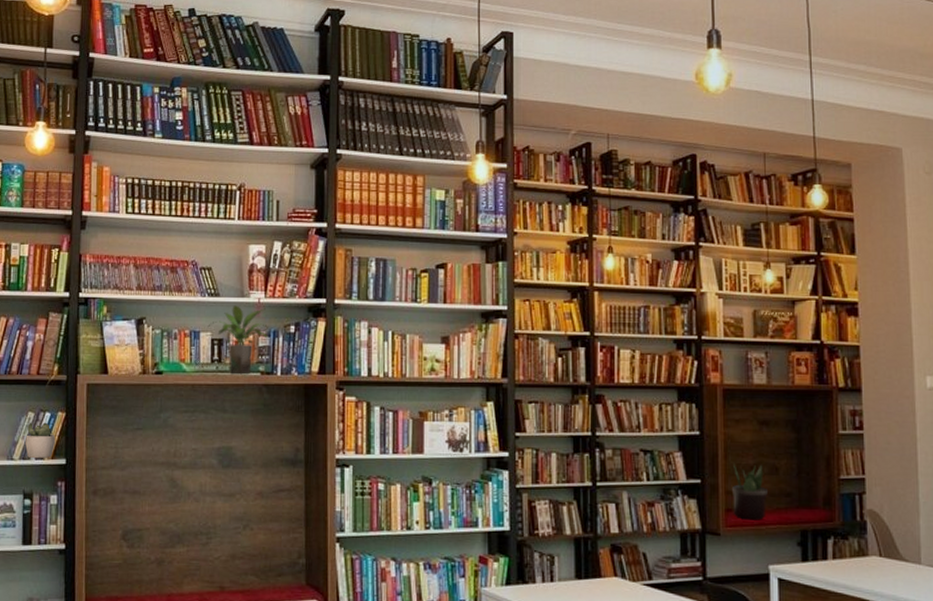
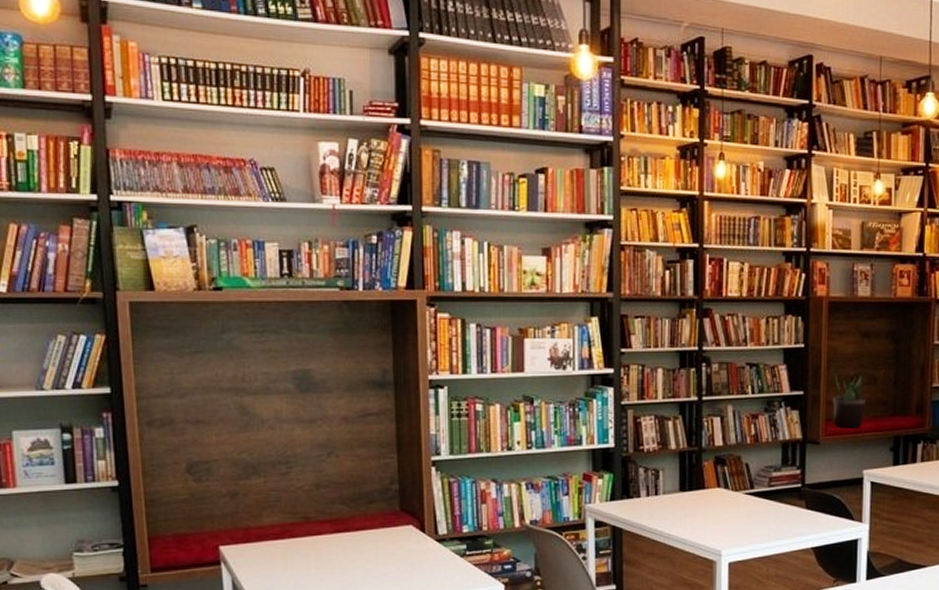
succulent plant: present [25,422,56,459] -> none [57,346,96,388]
potted plant: present [208,305,270,376] -> none [273,212,348,292]

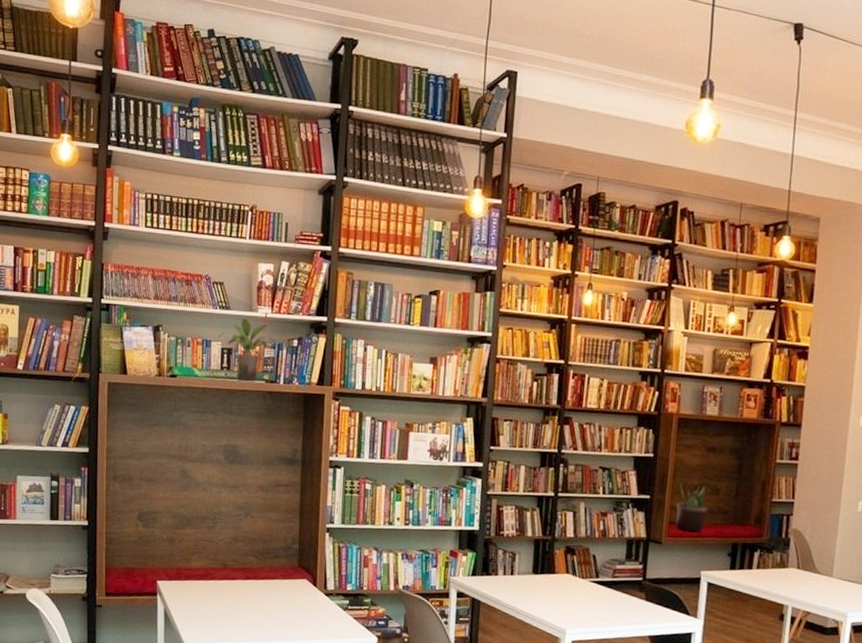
potted plant: none [273,212,348,292] -> present [218,318,275,382]

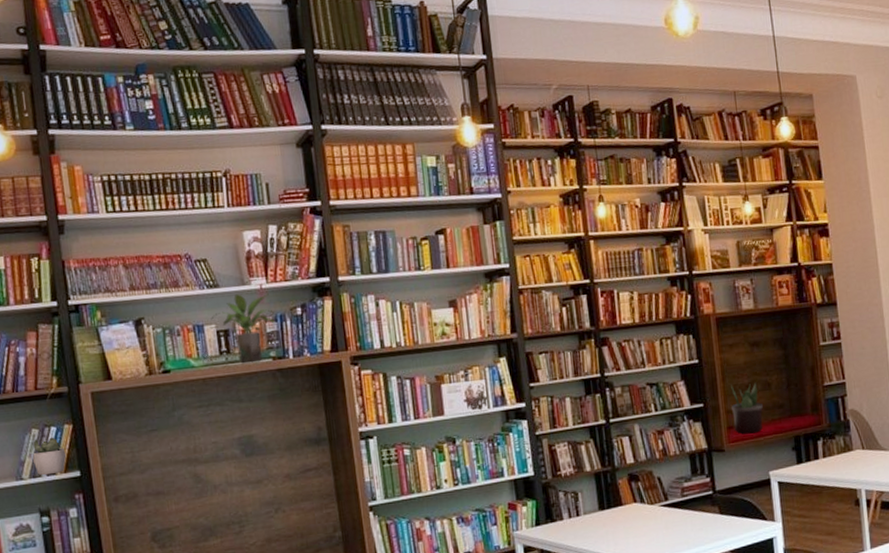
succulent plant: none [52,413,80,447] -> present [33,436,67,476]

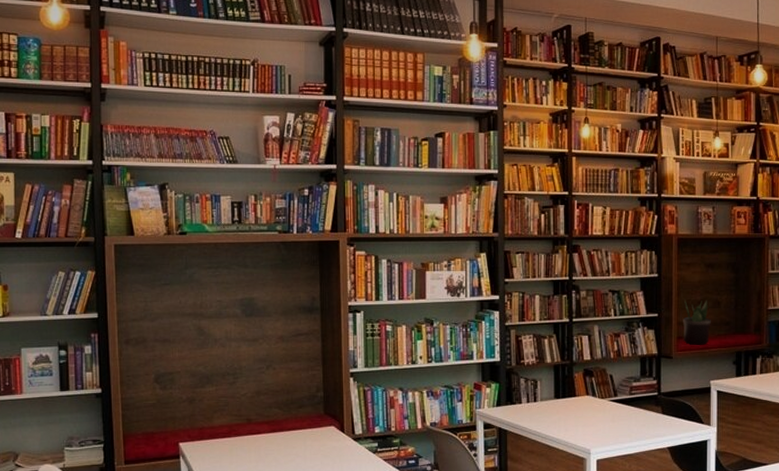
succulent plant: present [33,436,67,476] -> none [57,280,87,314]
potted plant: present [211,293,276,365] -> none [227,171,286,235]

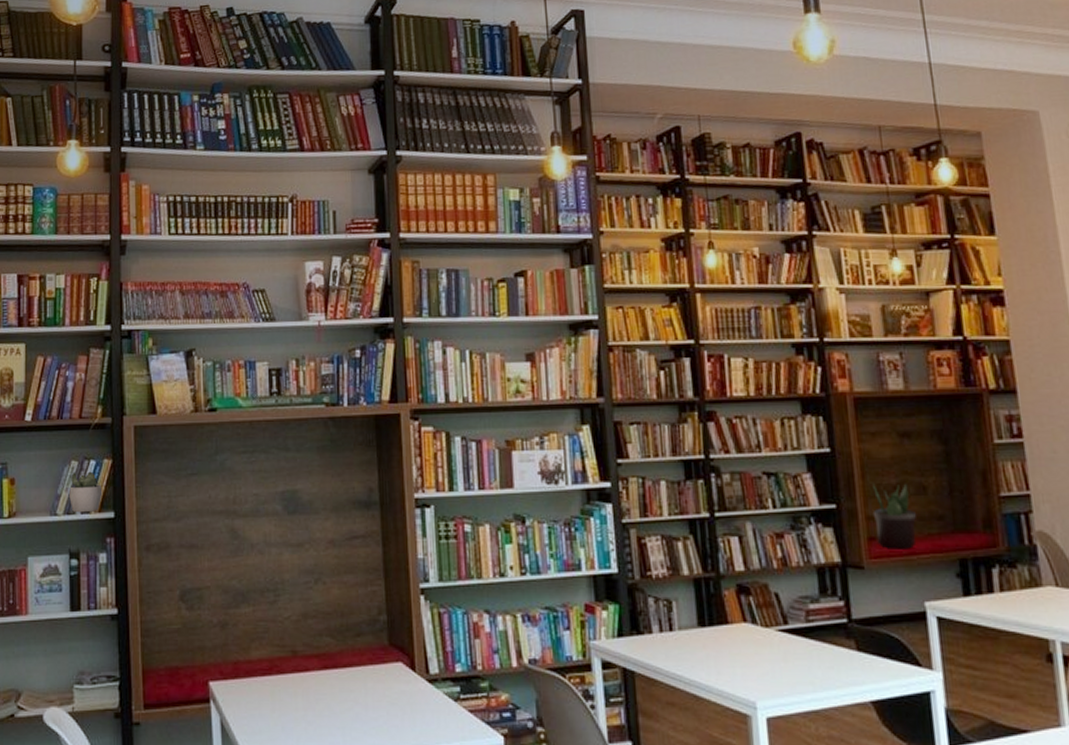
succulent plant: none [57,280,87,314] -> present [69,471,103,513]

